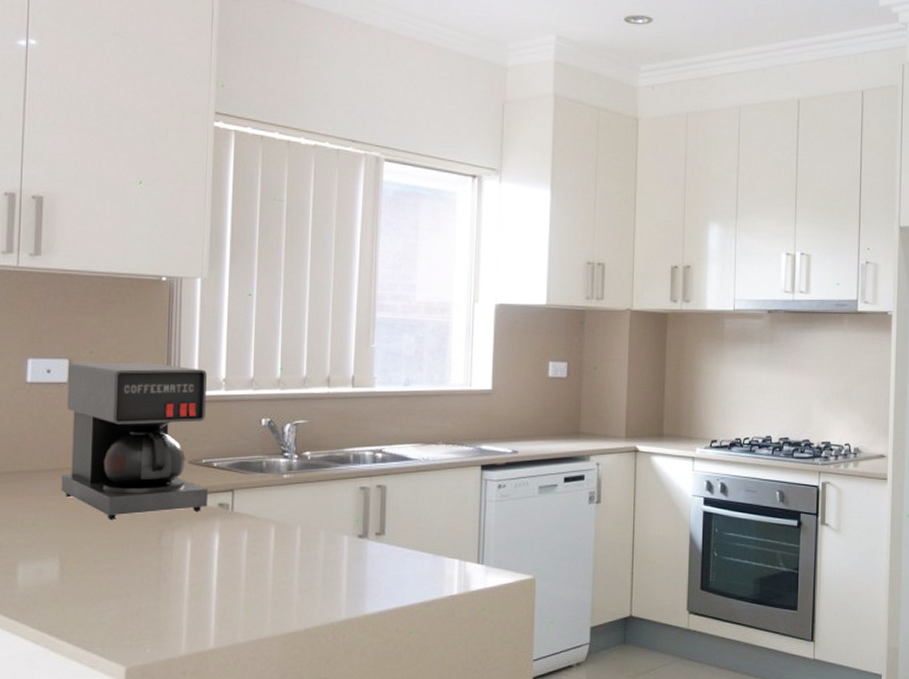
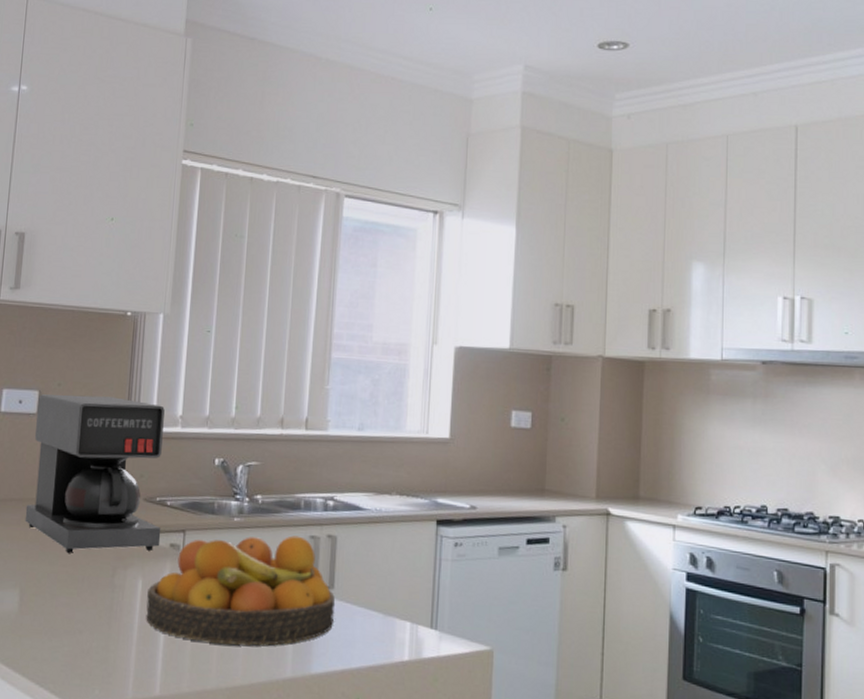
fruit bowl: none [196,488,387,595] -> present [146,535,336,646]

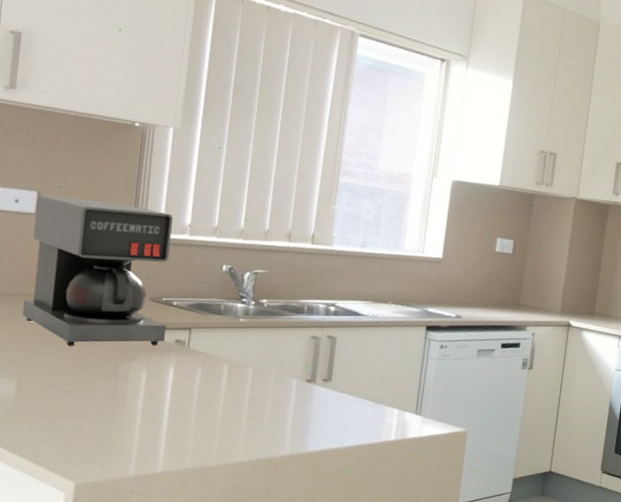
fruit bowl: present [146,535,336,646] -> none [149,335,332,428]

